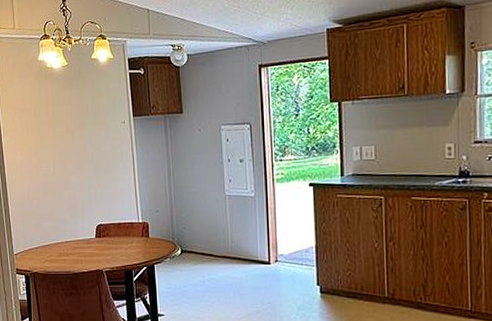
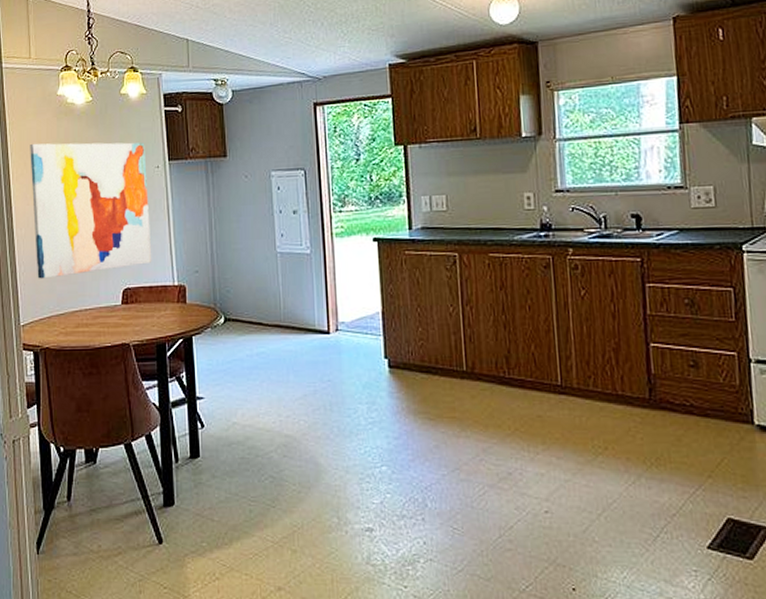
wall art: none [17,101,120,216] -> present [30,142,152,279]

